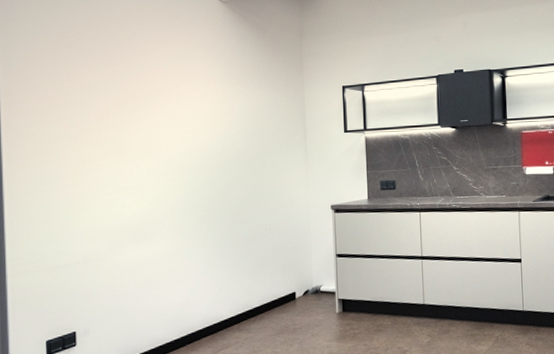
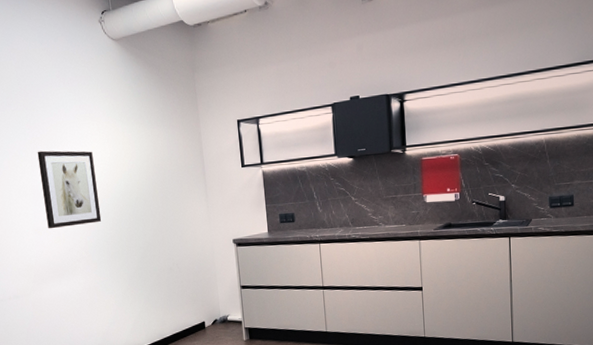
wall art: none [128,106,192,189] -> present [37,150,102,229]

